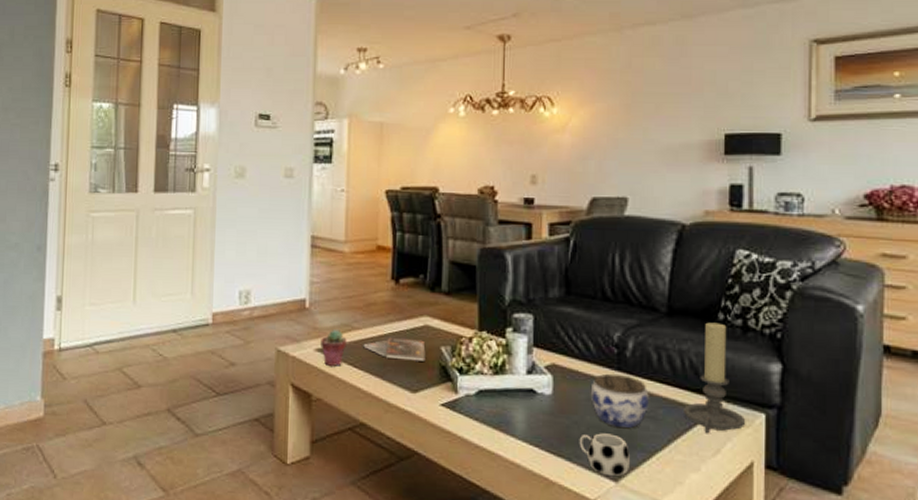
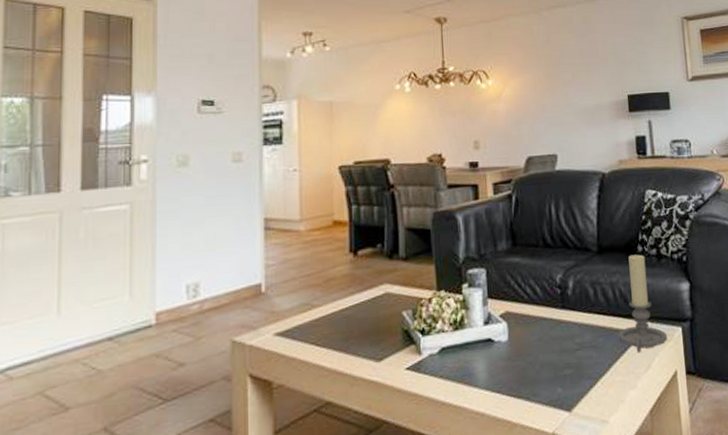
potted succulent: present [321,330,347,366] -> none [280,310,307,349]
booklet: present [363,337,426,361] -> none [324,307,388,331]
mug: present [579,433,631,477] -> none [535,368,581,408]
jar: present [591,373,650,428] -> none [541,312,591,361]

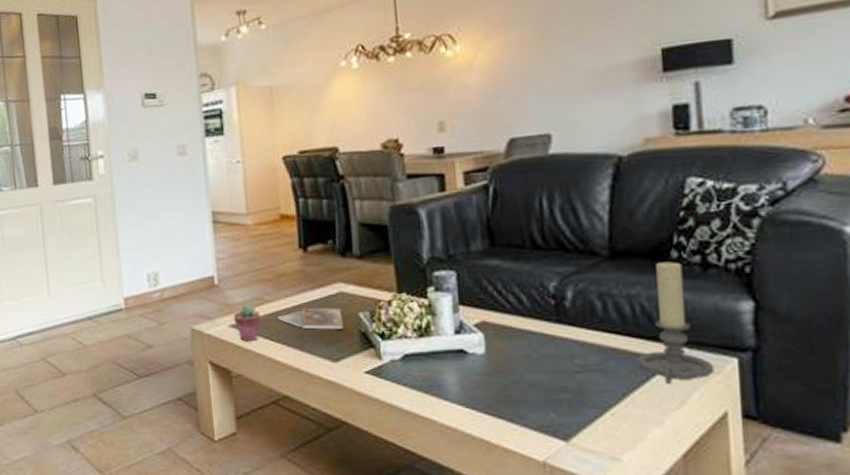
potted succulent: none [280,310,307,349] -> present [234,304,261,341]
booklet: none [324,307,388,331] -> present [277,306,344,330]

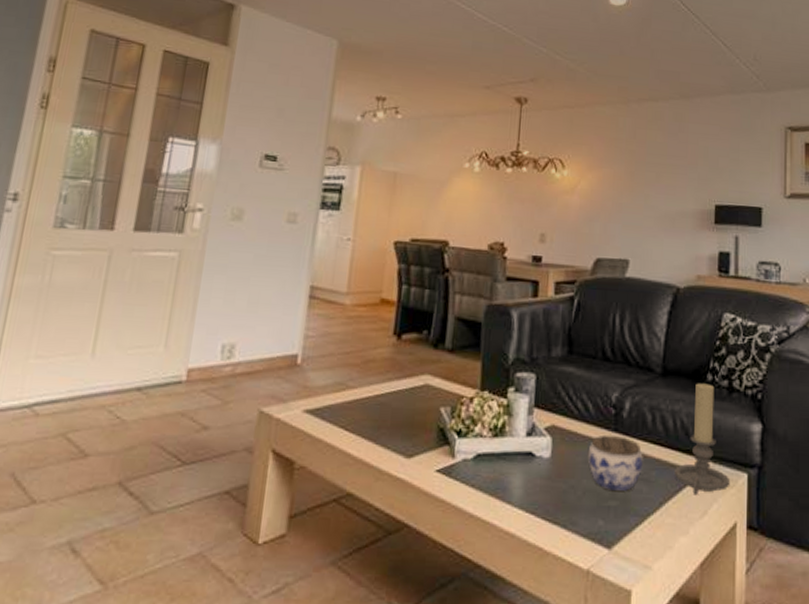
potted succulent: present [234,304,261,341] -> none [310,389,340,430]
booklet: present [277,306,344,330] -> none [357,397,424,423]
jar: none [529,326,598,383] -> present [588,434,644,491]

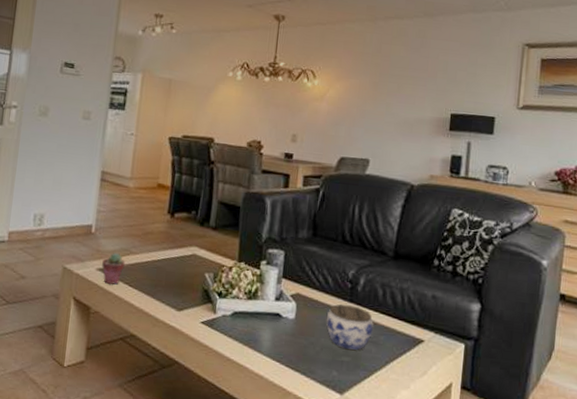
potted succulent: none [310,389,340,430] -> present [102,253,125,285]
candle holder: present [675,383,731,496] -> none [400,266,449,358]

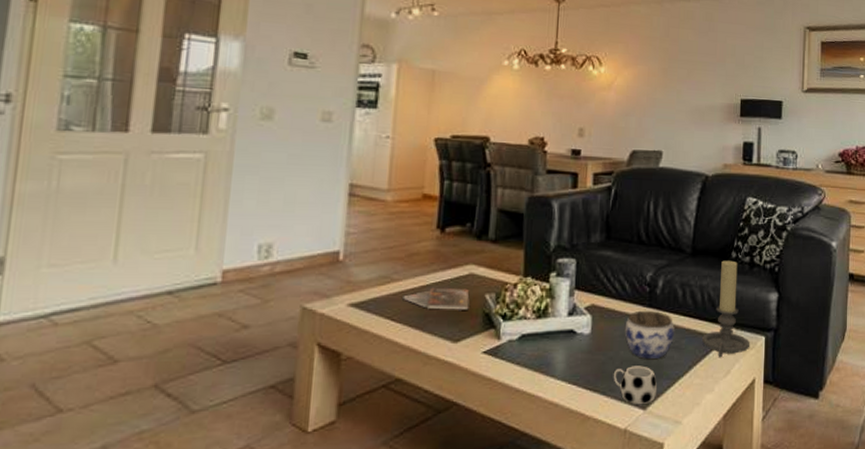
potted succulent: present [102,253,125,285] -> none [354,282,385,321]
booklet: none [139,262,192,285] -> present [403,287,470,310]
mug: none [313,353,355,390] -> present [613,366,658,405]
candle holder: none [400,266,449,358] -> present [702,260,751,358]

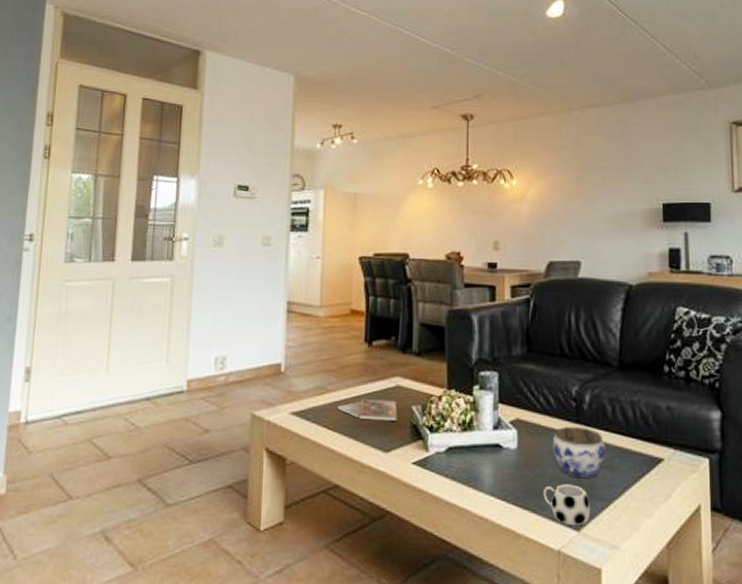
candle holder: present [702,260,751,358] -> none [637,375,693,480]

